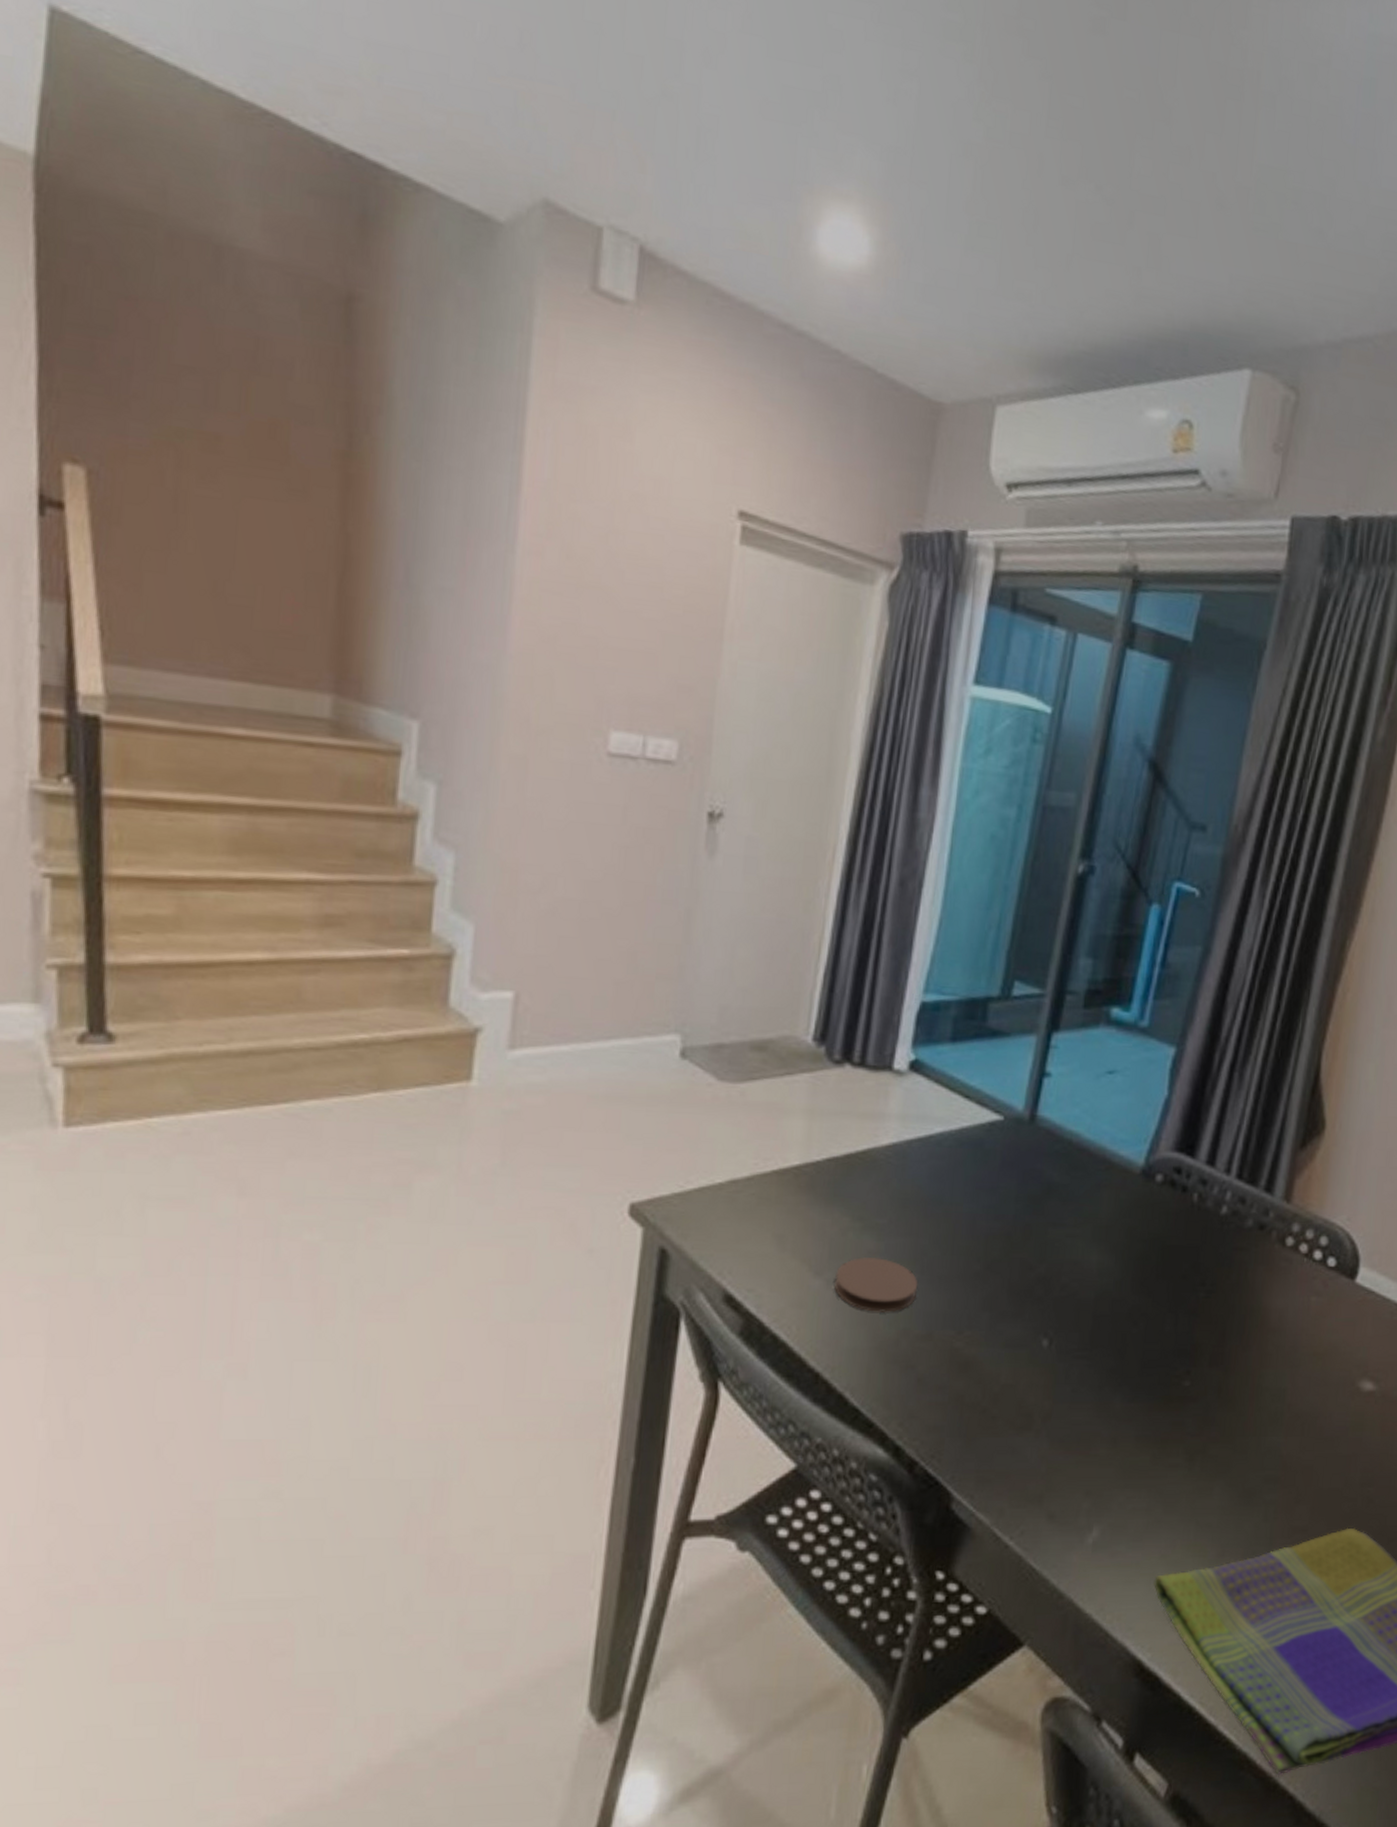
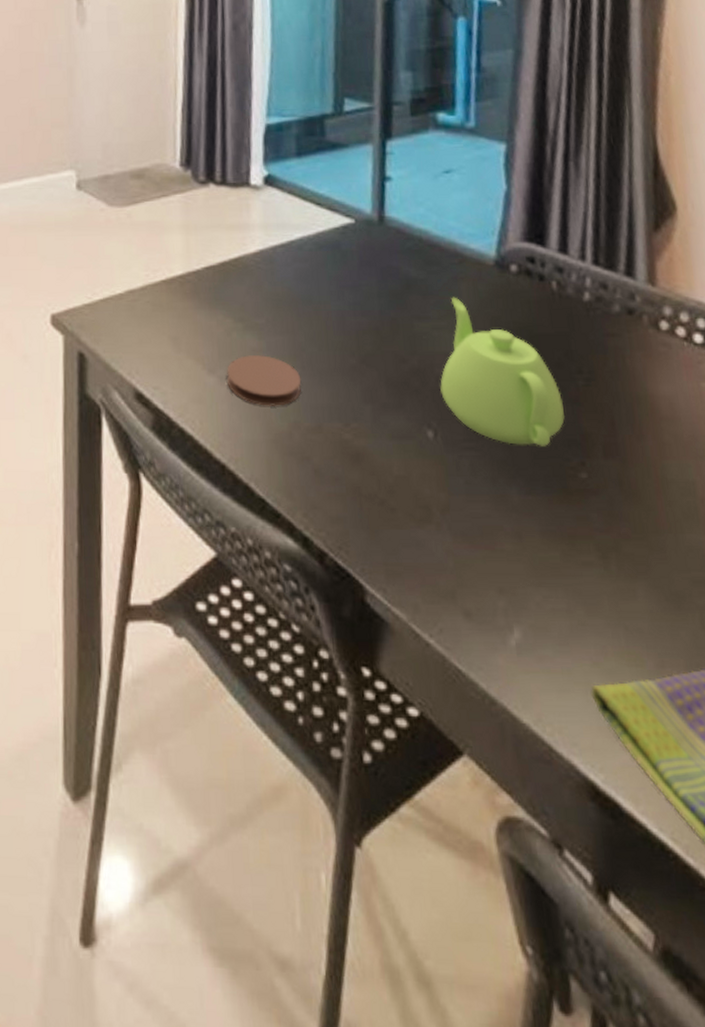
teapot: none [1063,1204,1182,1356] -> present [440,297,565,446]

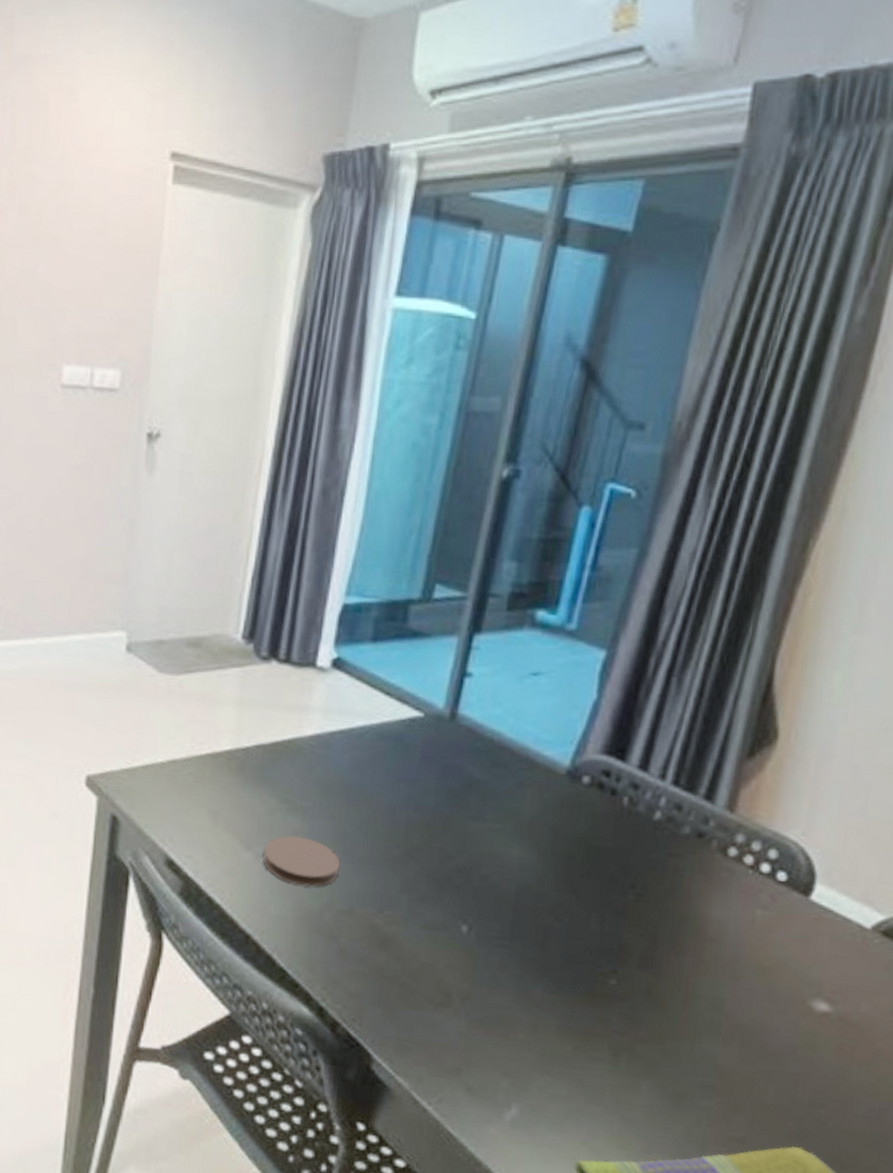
teapot: present [440,297,565,446] -> none [483,801,608,952]

